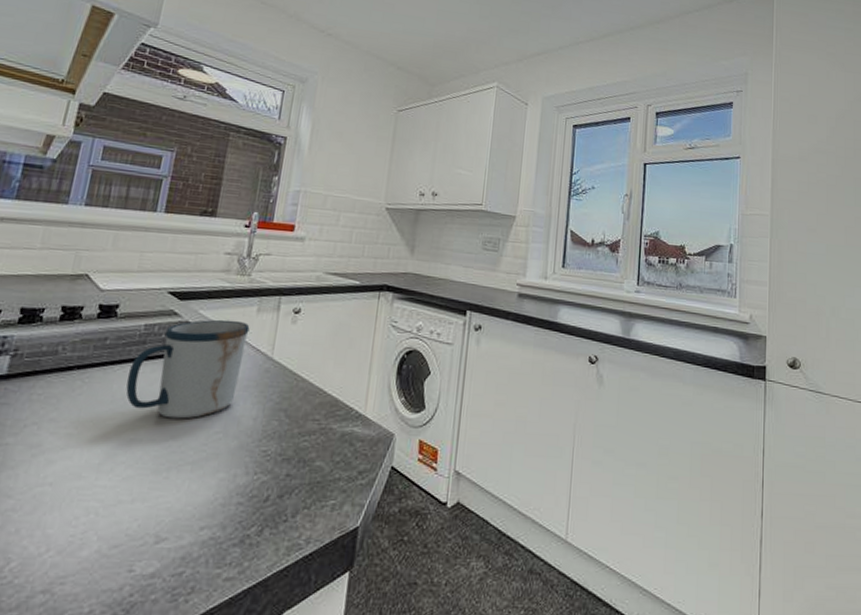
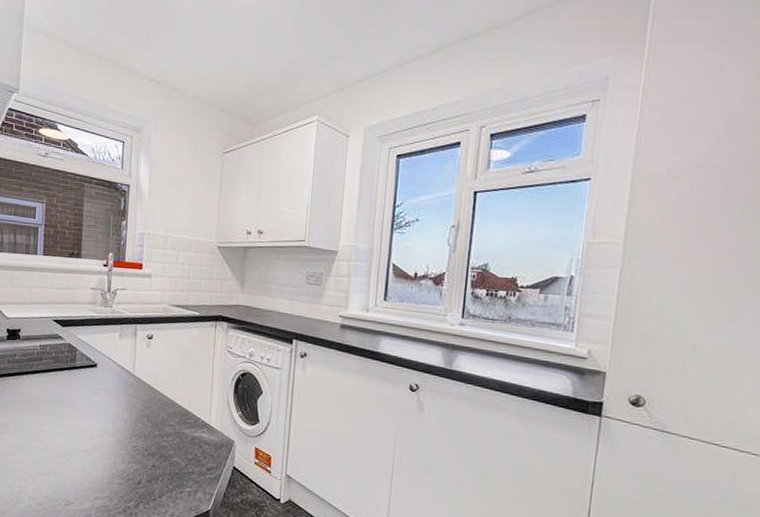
mug: present [126,319,250,419] -> none [33,342,115,418]

